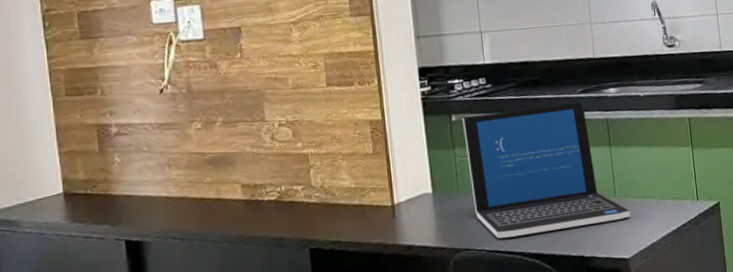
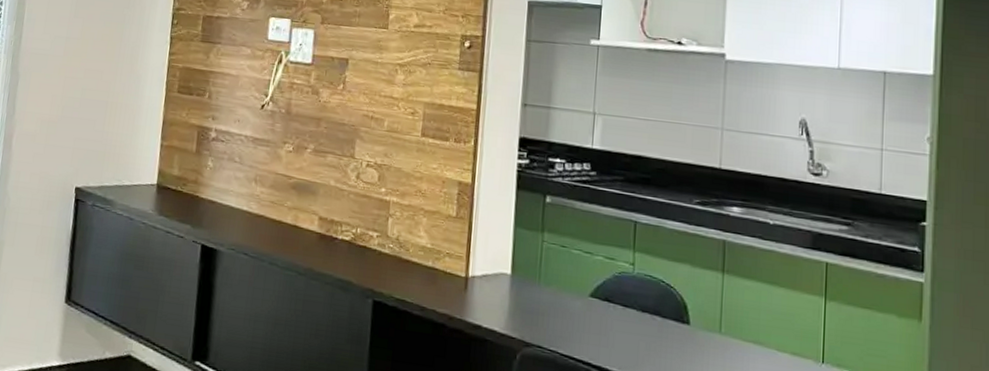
laptop: present [462,101,631,238] -> none [554,200,736,361]

